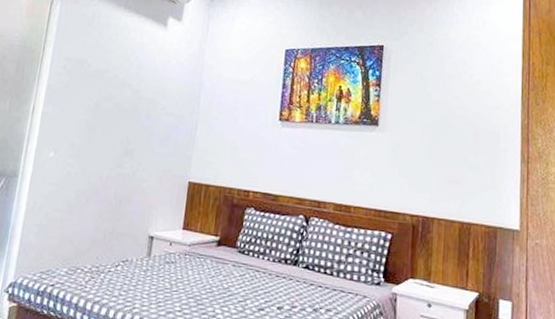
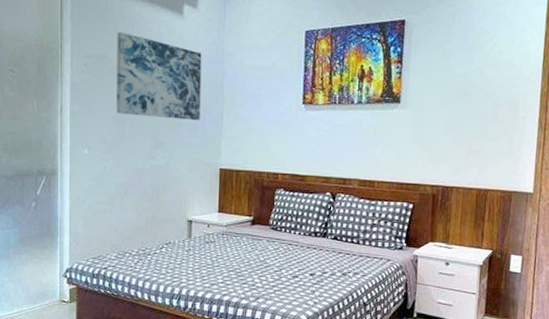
wall art: none [89,38,182,131] -> present [116,32,202,121]

